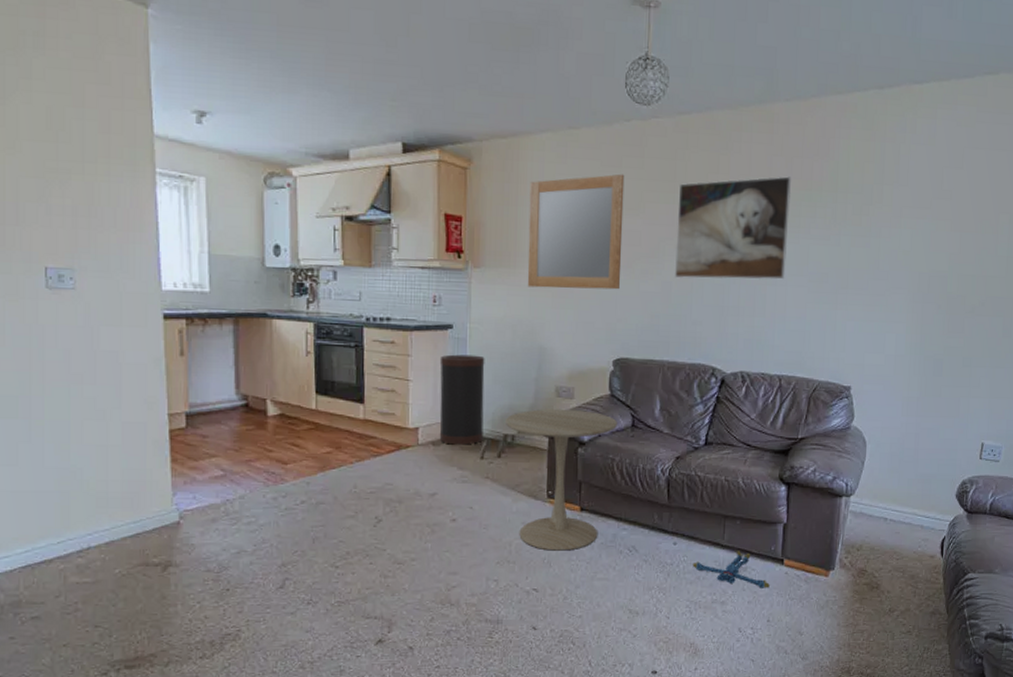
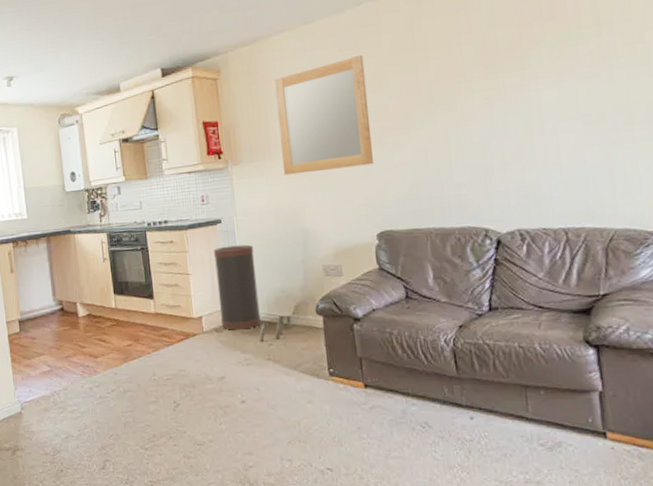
side table: present [504,408,617,551] -> none [278,286,390,429]
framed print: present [675,176,792,280] -> none [419,20,553,144]
plush toy: present [692,551,770,588] -> none [495,424,594,466]

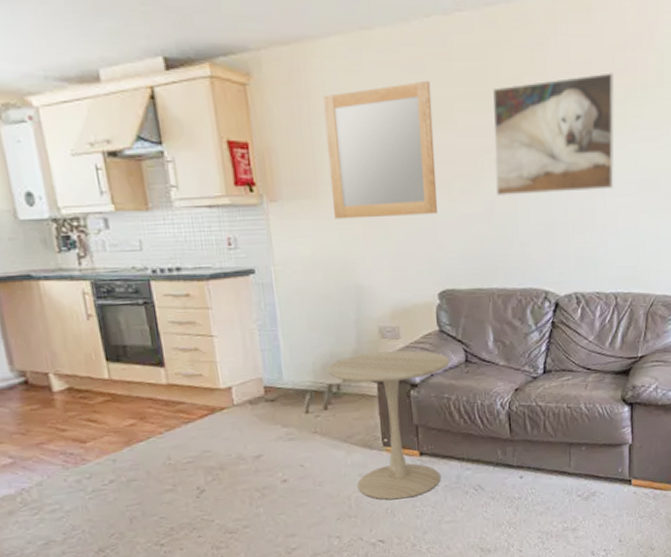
trash can: present [213,244,262,330] -> none [244,301,307,402]
side table: none [278,286,390,429] -> present [327,350,450,500]
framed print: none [419,20,553,144] -> present [492,72,615,197]

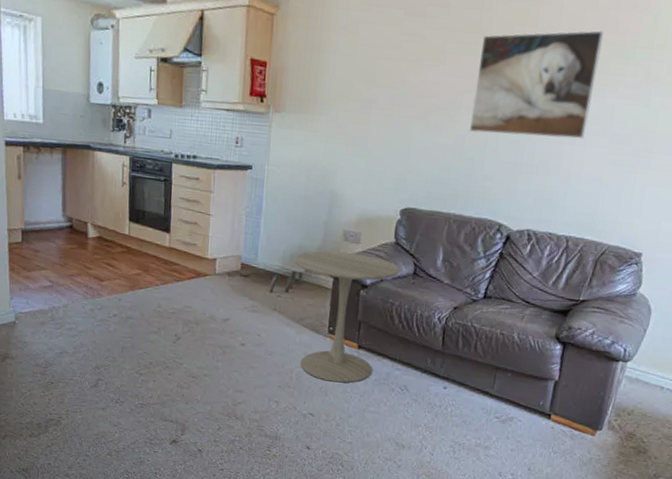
home mirror: present [322,80,438,219] -> none [323,23,428,141]

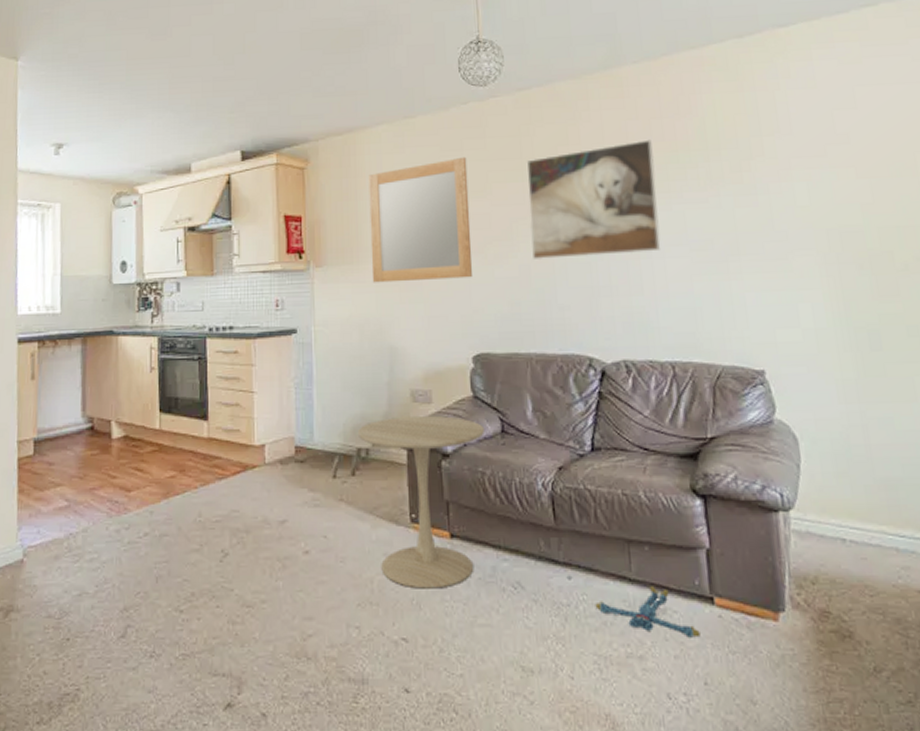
home mirror: none [323,23,428,141] -> present [368,156,473,283]
plush toy: none [460,401,535,440] -> present [595,586,701,638]

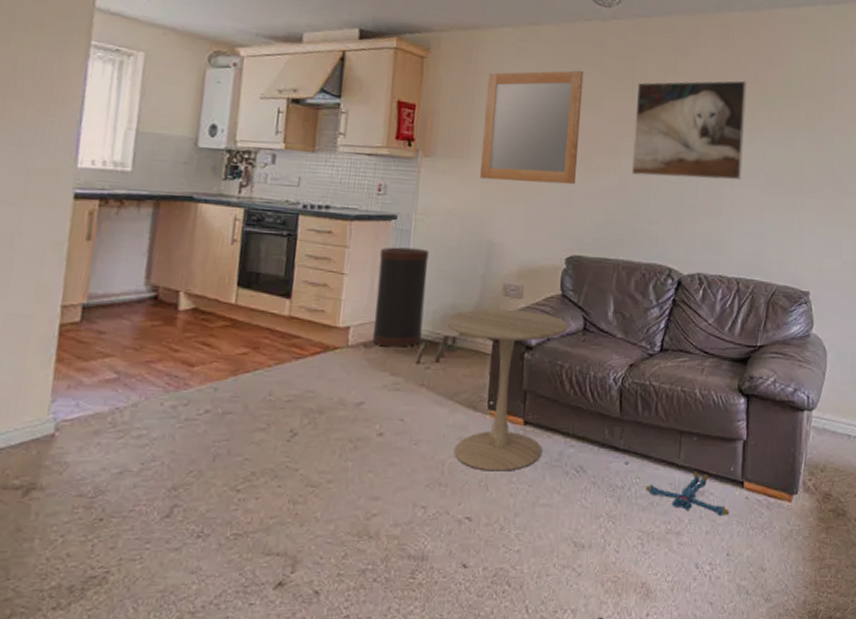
trash can: none [284,360,336,463] -> present [372,247,429,347]

